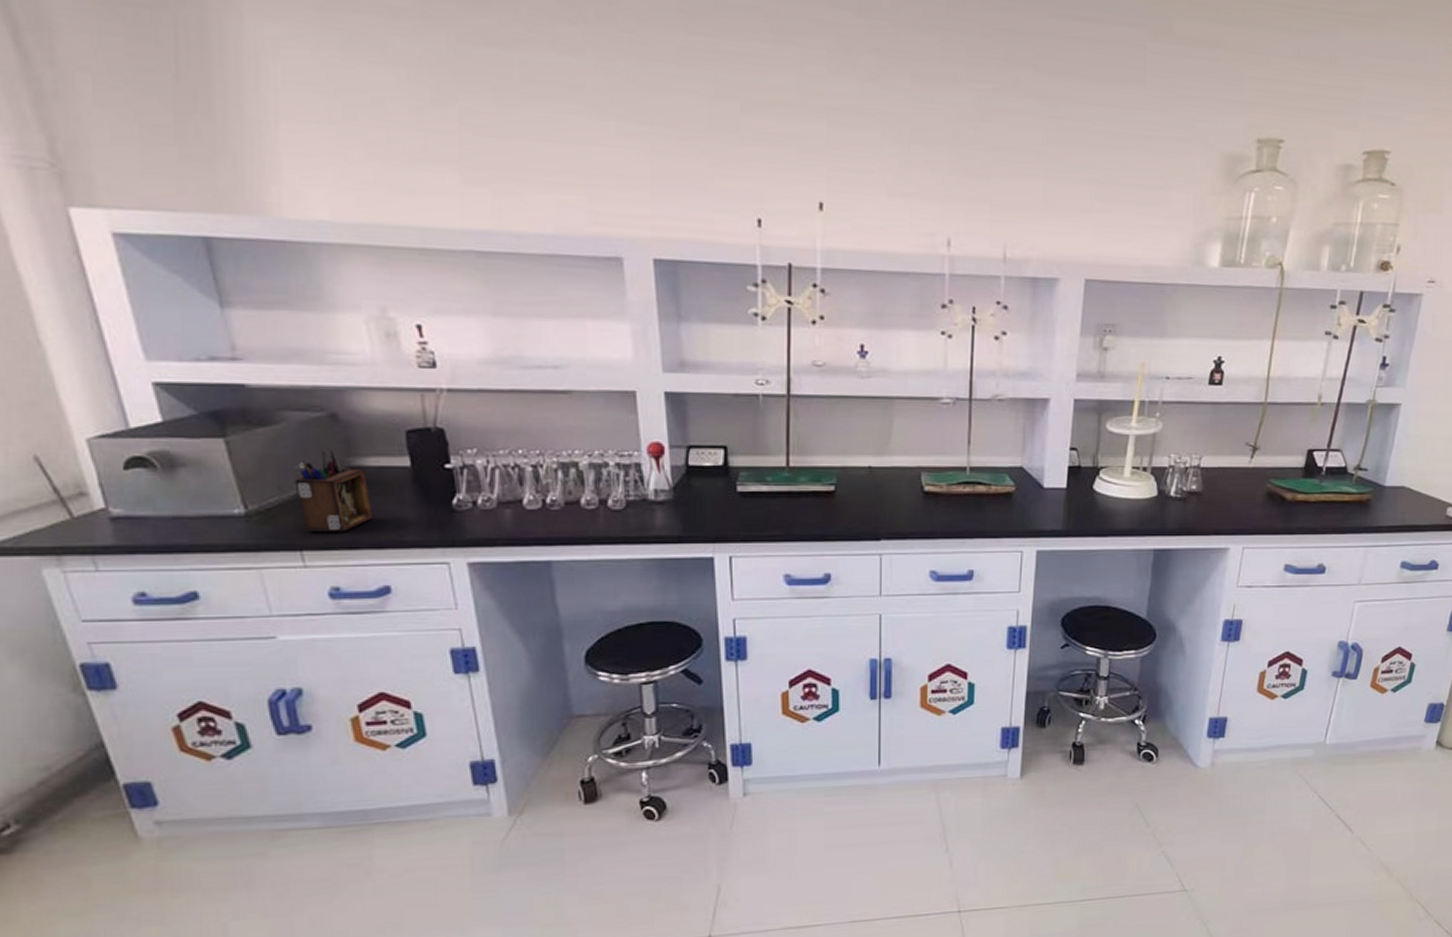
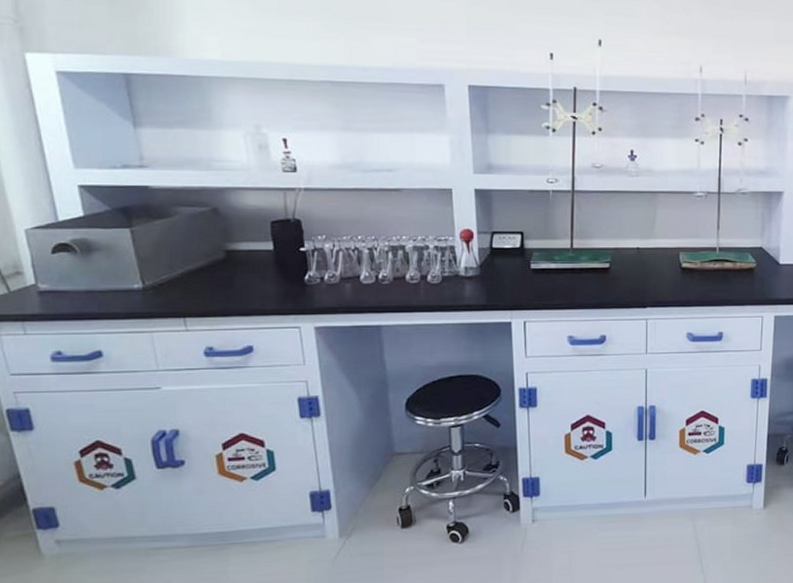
desk organizer: present [294,450,374,533] -> none [182,237,243,303]

